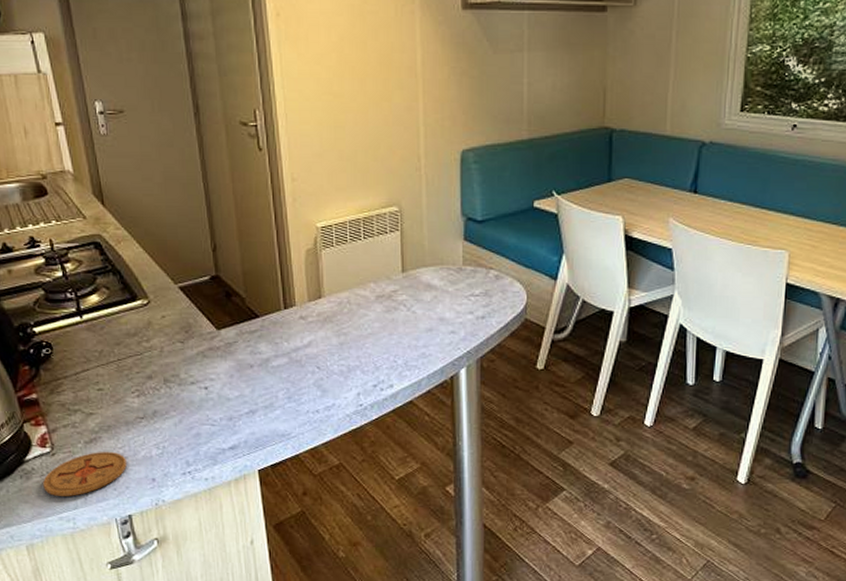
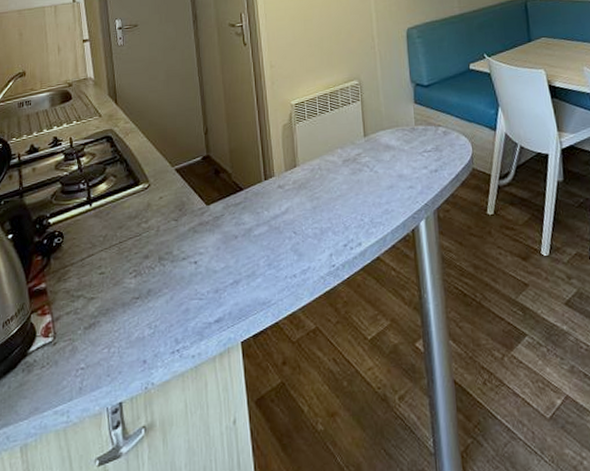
coaster: present [43,452,127,496] -> none [43,336,121,388]

